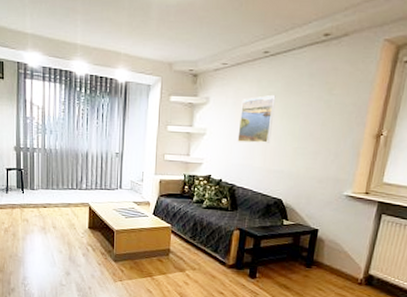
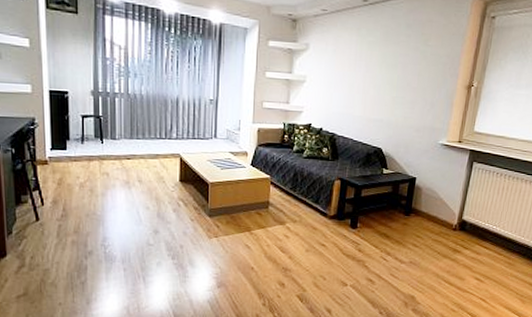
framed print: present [237,94,276,143] -> none [337,43,375,92]

